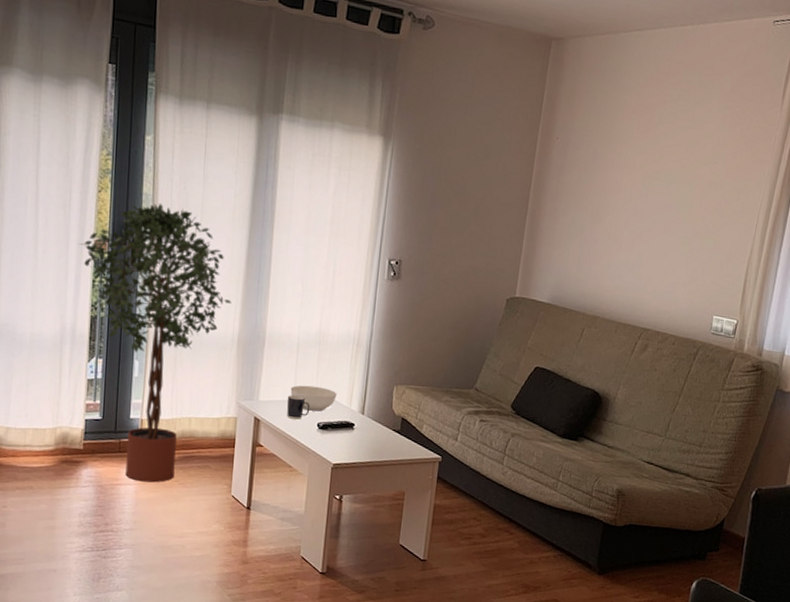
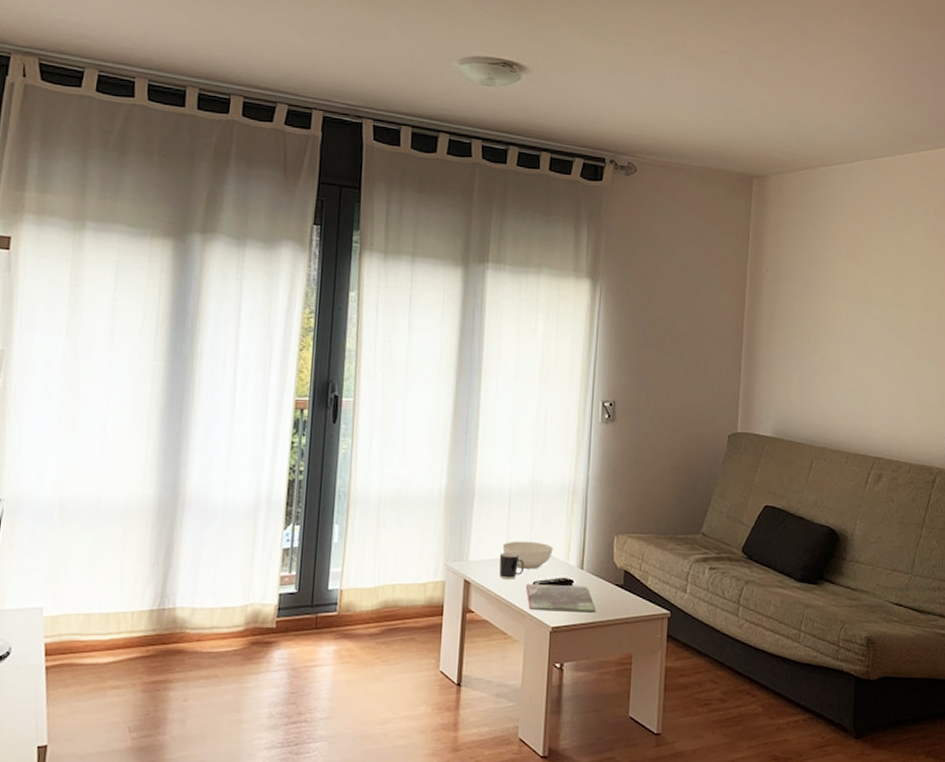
potted tree: present [80,203,231,483] -> none [279,358,438,662]
magazine: none [311,424,374,453] -> present [526,584,596,613]

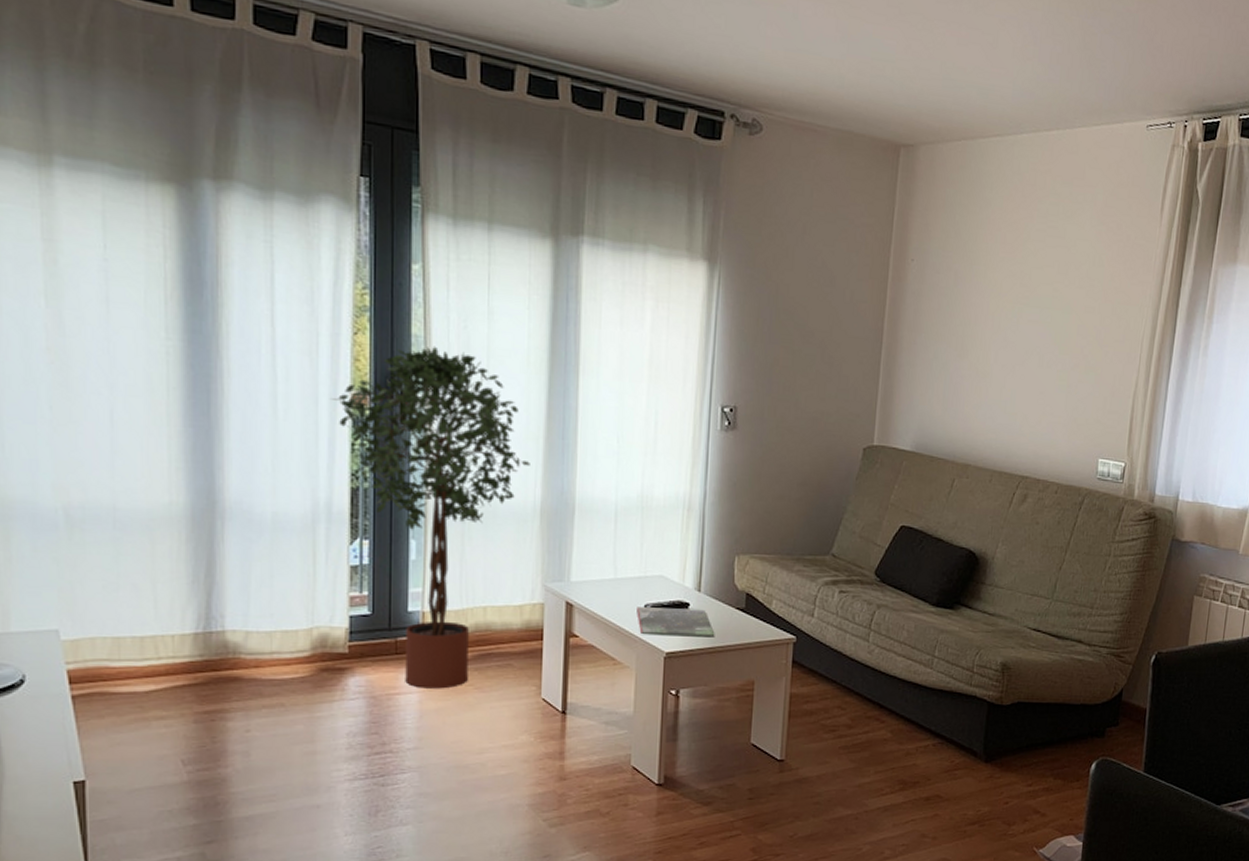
potted tree: none [279,358,438,662] -> present [332,346,530,689]
mug: present [499,553,525,579] -> none [605,573,635,602]
bowl: present [502,541,553,569] -> none [609,560,666,591]

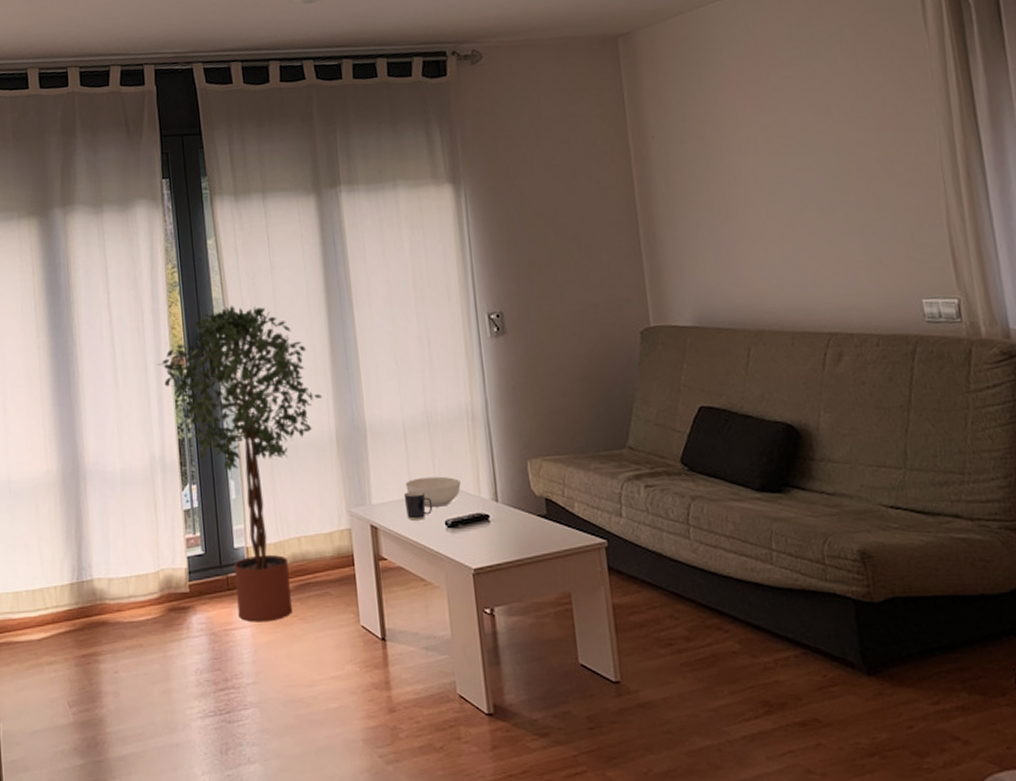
mug: none [605,573,635,602] -> present [403,491,433,521]
bowl: none [609,560,666,591] -> present [405,476,461,508]
magazine: present [637,607,715,637] -> none [438,520,521,551]

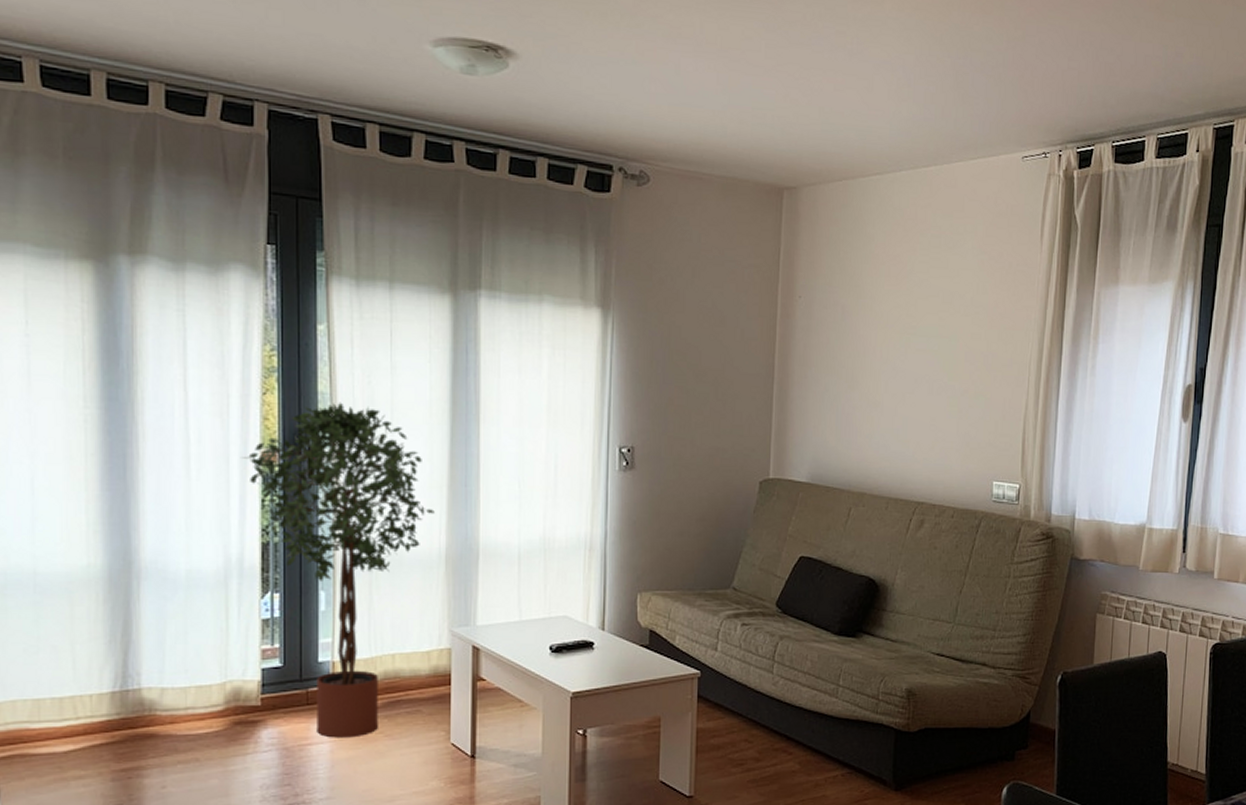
mug: present [403,491,433,521] -> none [510,615,539,644]
bowl: present [405,476,461,508] -> none [514,602,570,632]

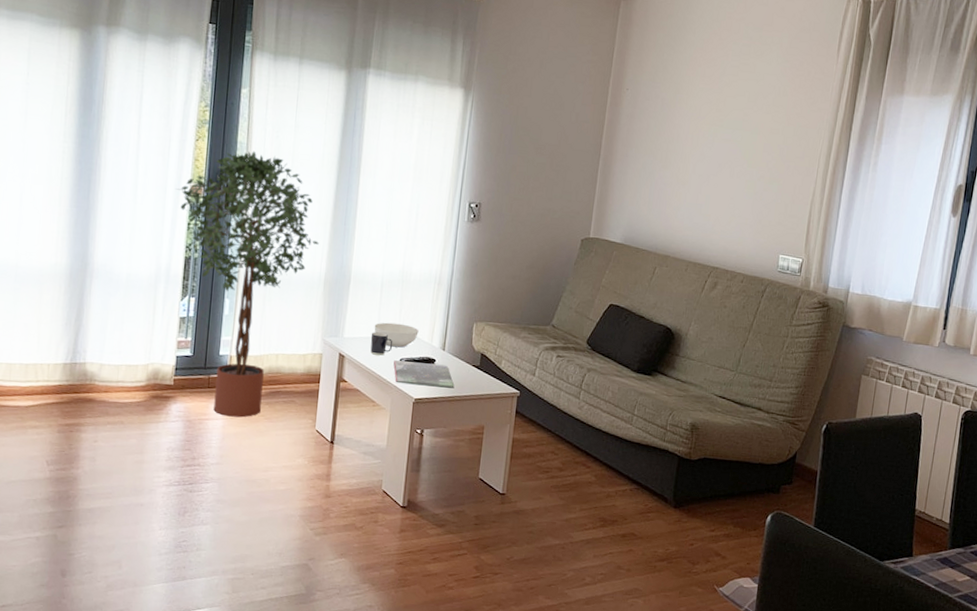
mug: none [510,615,539,644] -> present [370,332,393,356]
bowl: none [514,602,570,632] -> present [374,322,419,348]
magazine: none [542,648,620,676] -> present [393,360,455,388]

